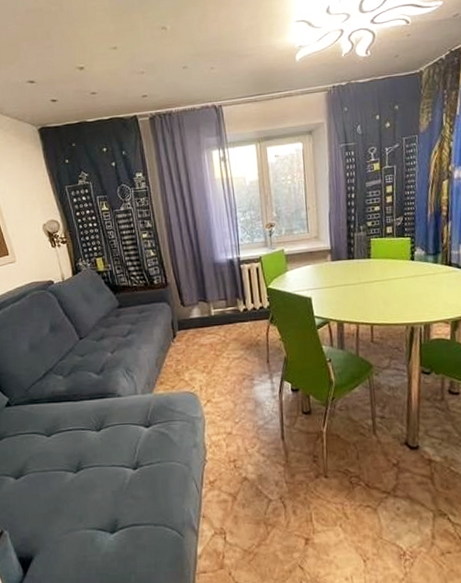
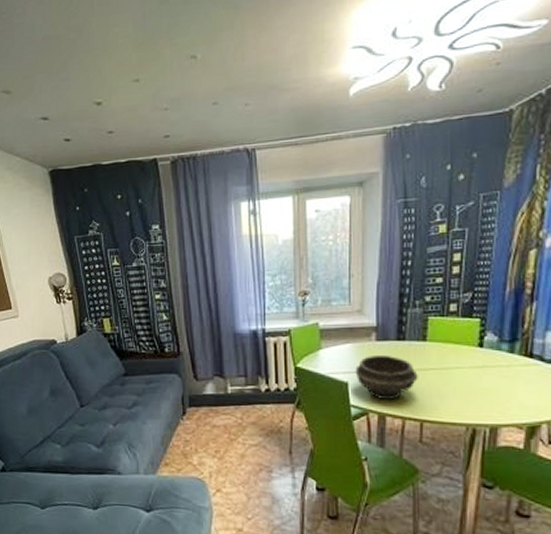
bowl: none [316,272,367,310] -> present [355,354,418,401]

